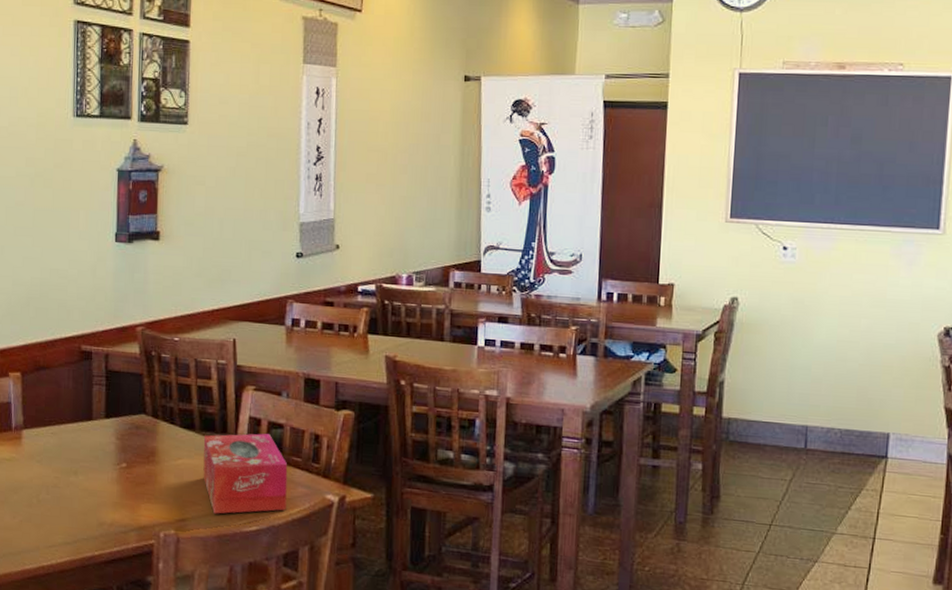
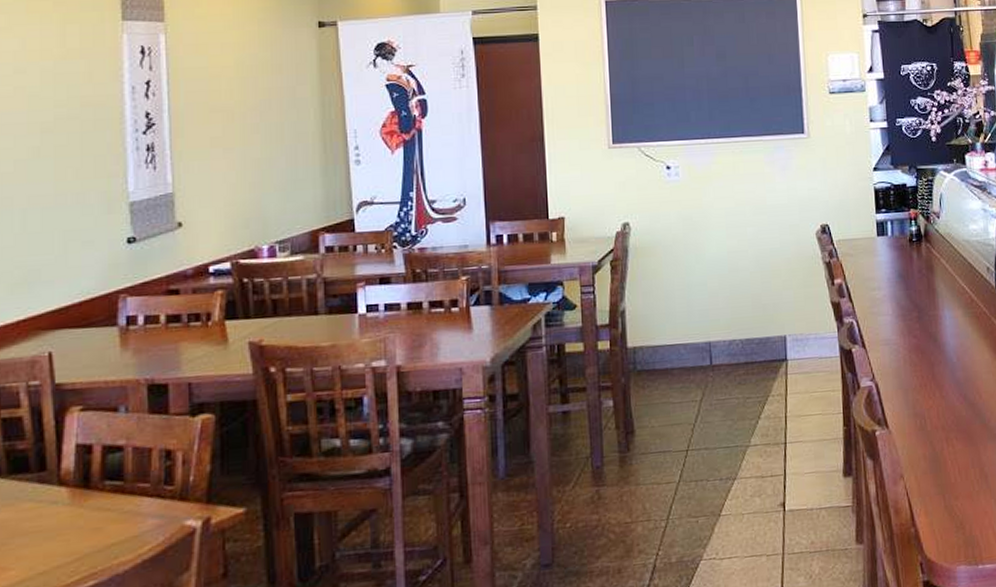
tissue box: present [203,433,288,514] -> none [13,461,133,577]

